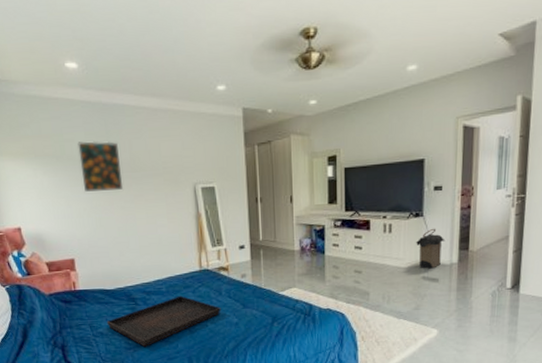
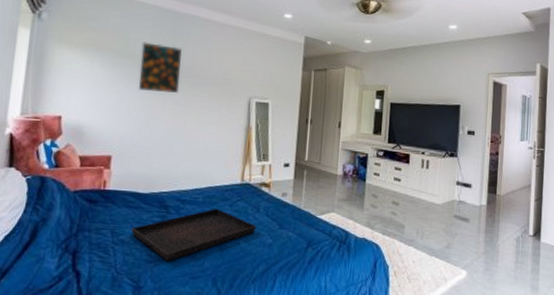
laundry hamper: present [416,228,445,269] -> none [450,169,476,208]

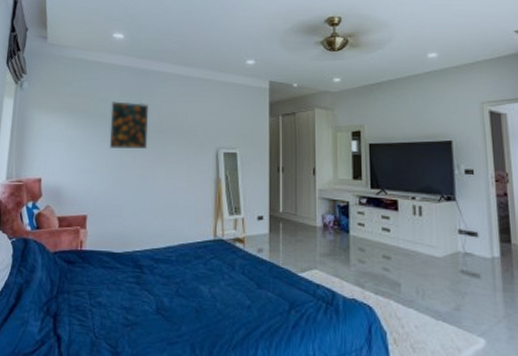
serving tray: present [131,208,257,261] -> none [107,266,233,325]

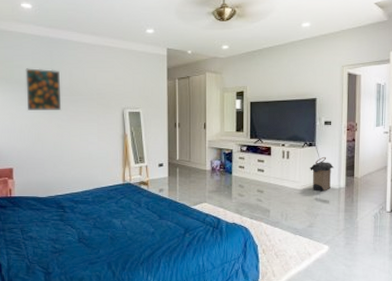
laundry hamper: none [450,214,483,262] -> present [310,156,334,192]

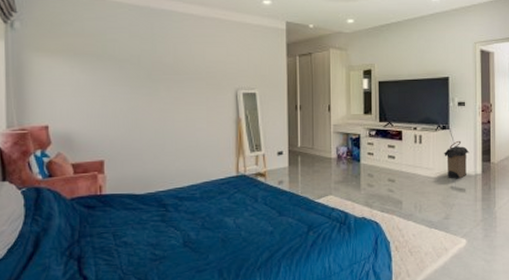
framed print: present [25,68,62,110] -> none [121,43,164,92]

